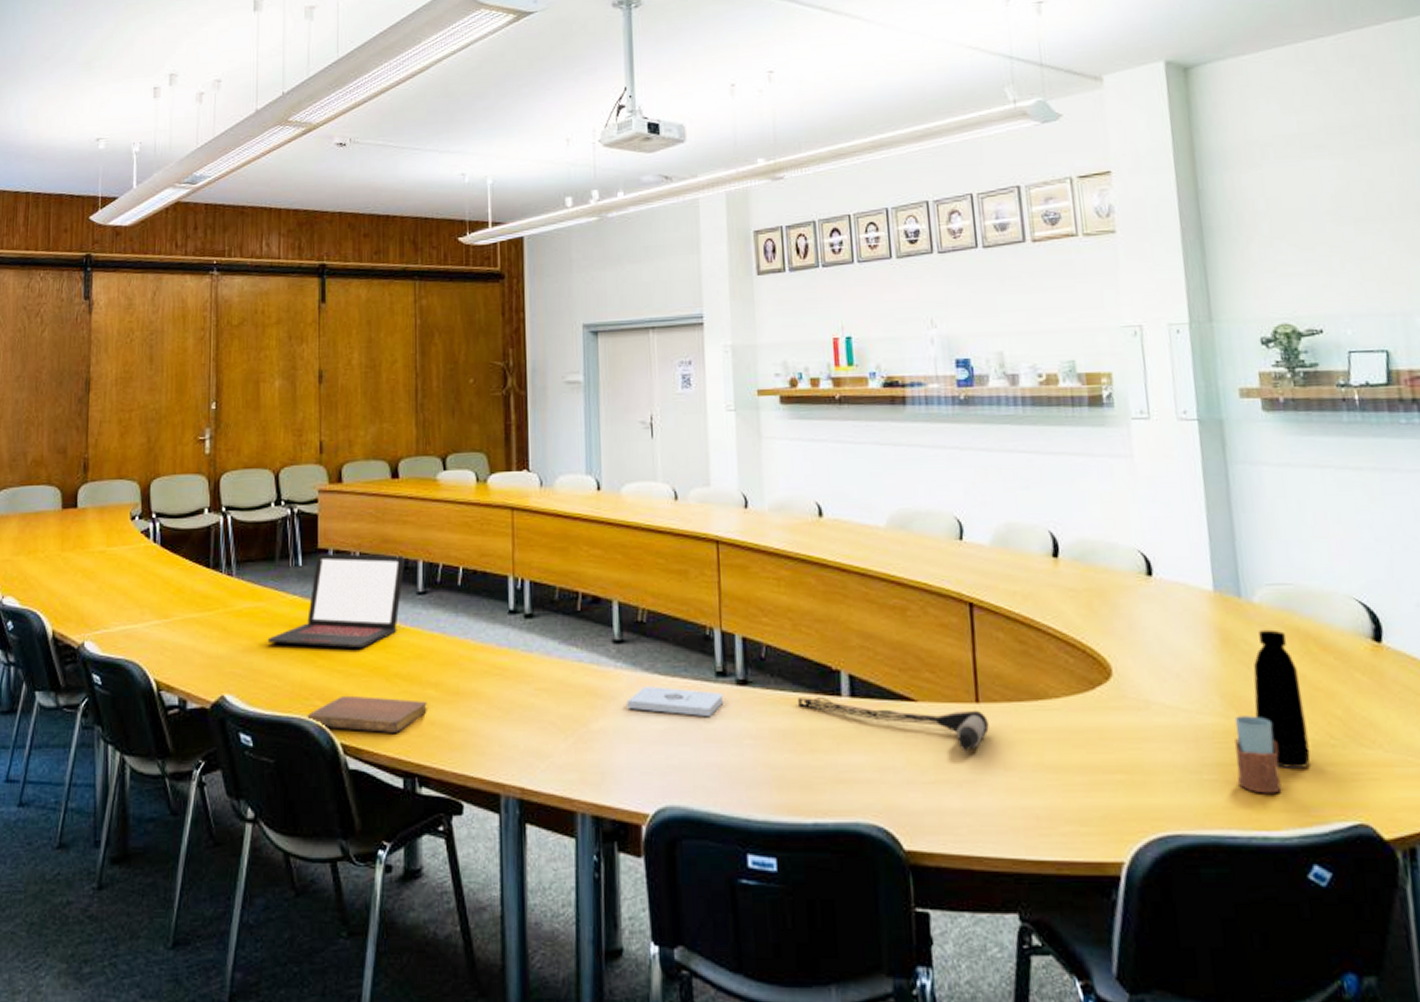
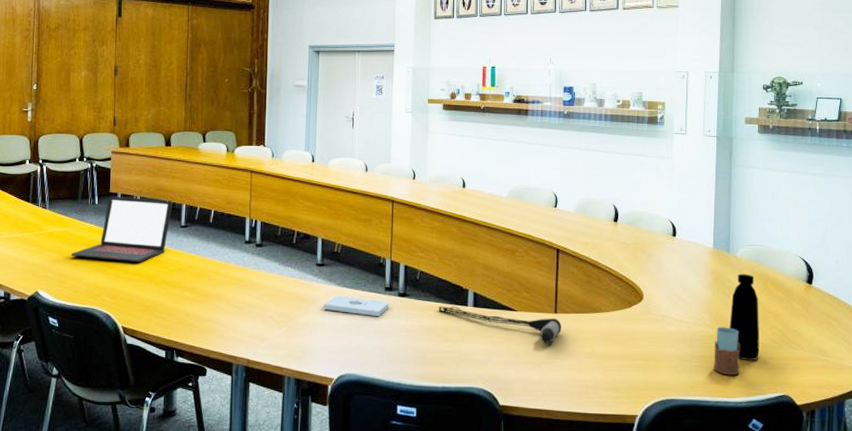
notebook: present [307,695,427,733] -> none [98,294,184,320]

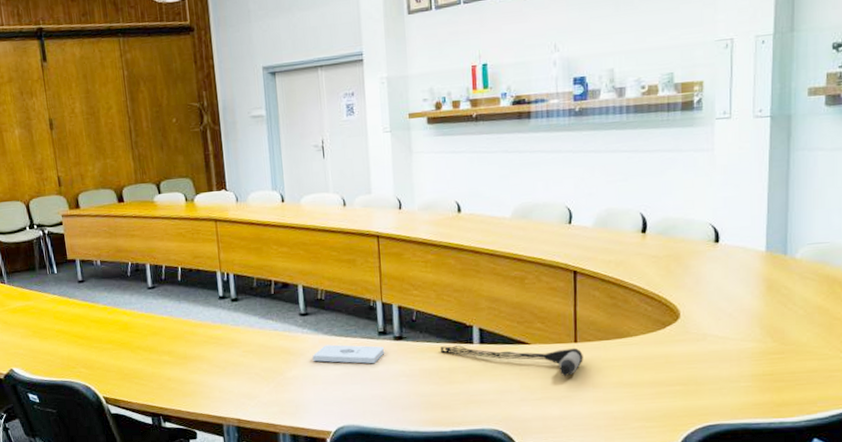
laptop: present [71,197,172,263] -> none [38,261,136,331]
drinking glass: present [714,327,741,376] -> none [767,340,800,394]
bottle: present [729,273,760,360] -> none [786,277,824,375]

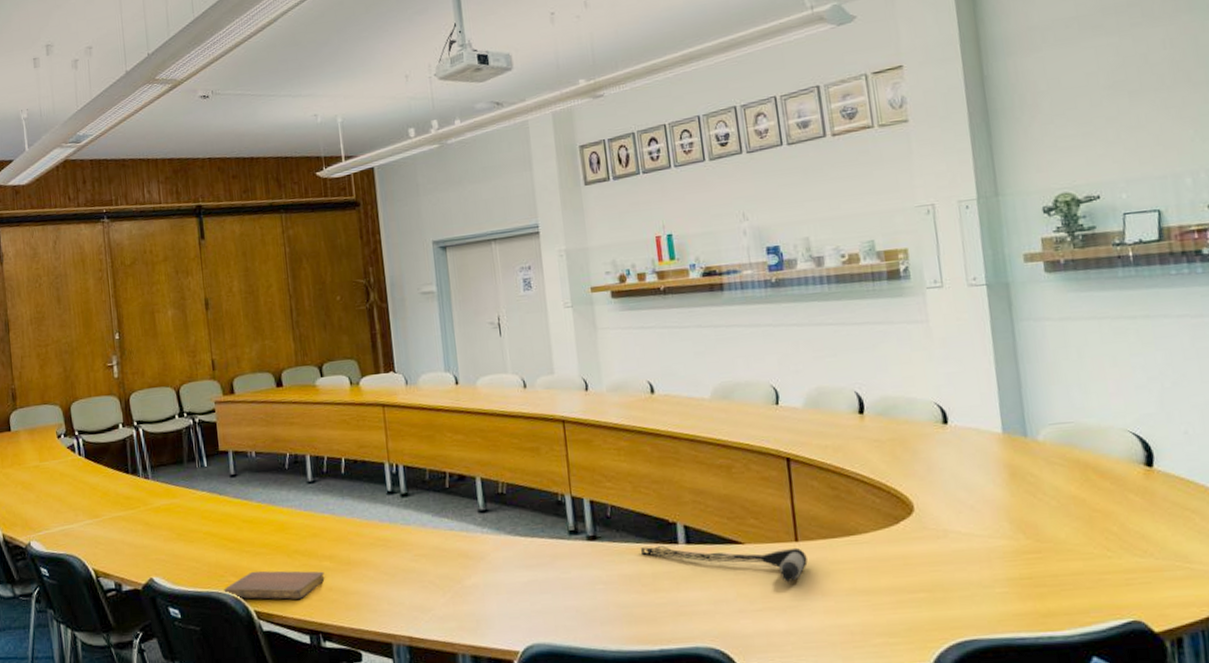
notebook: none [76,363,164,388] -> present [224,570,325,600]
notepad: present [312,344,385,364] -> none [494,546,578,569]

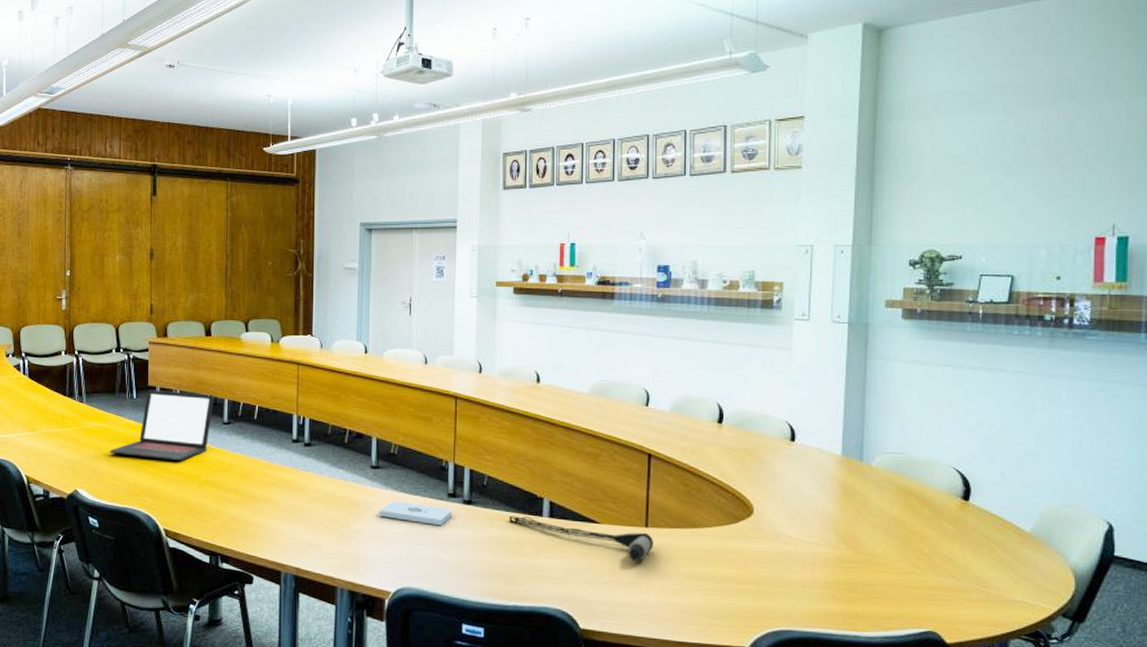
laptop: none [184,452,295,533] -> present [109,390,214,462]
notebook: present [224,570,325,600] -> none [139,494,229,523]
notepad: none [494,546,578,569] -> present [379,501,453,526]

